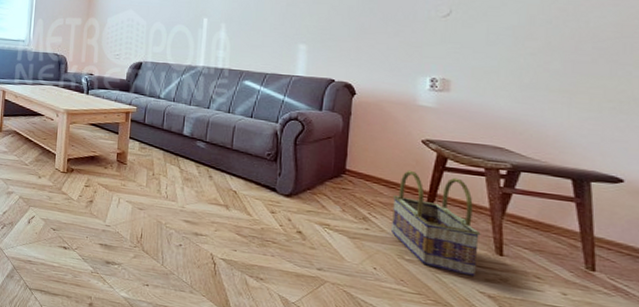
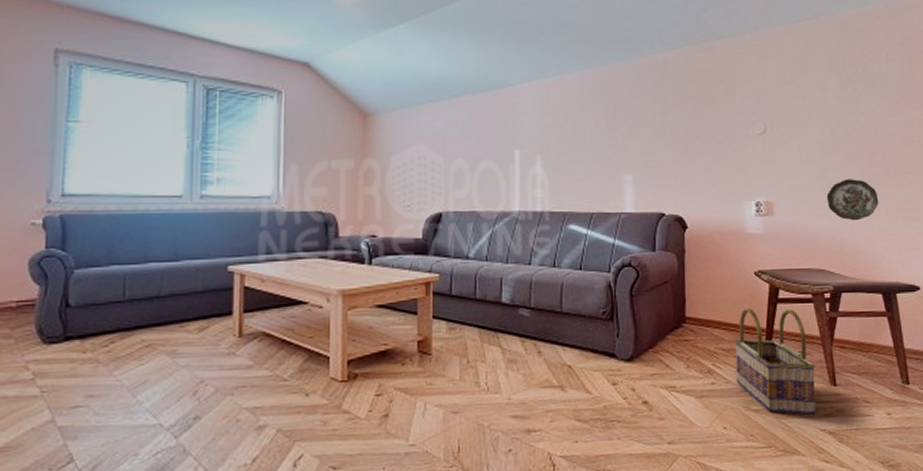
decorative plate: none [514,64,581,107] -> present [826,179,879,221]

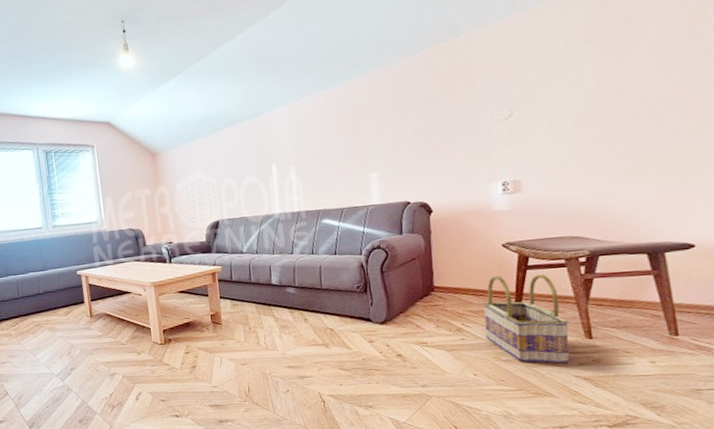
decorative plate: present [826,179,879,221] -> none [581,147,645,189]

